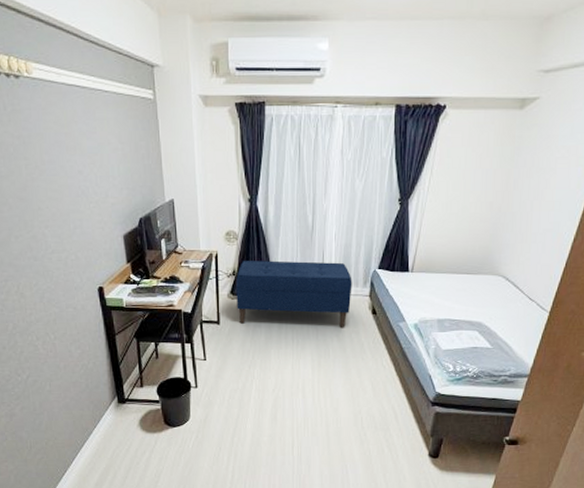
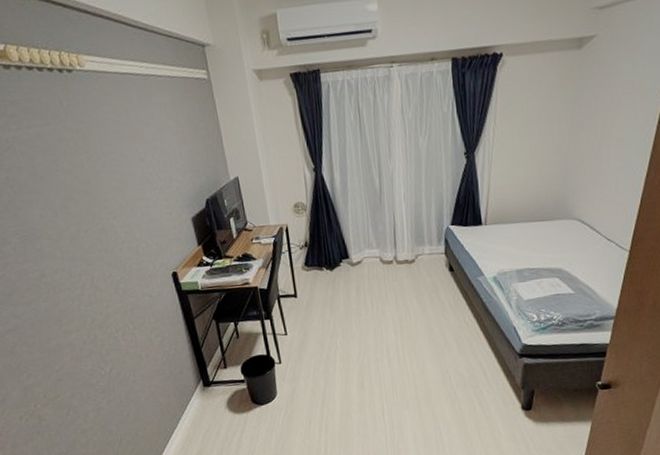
bench: present [236,260,352,327] -> none [309,222,427,295]

